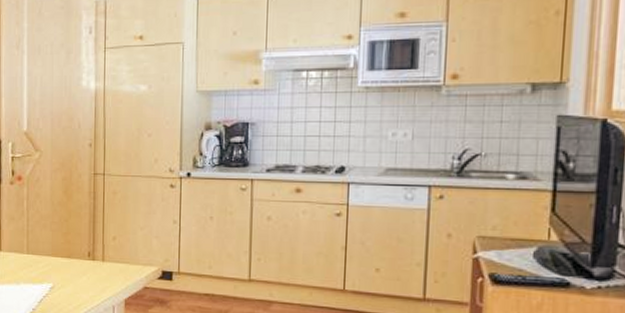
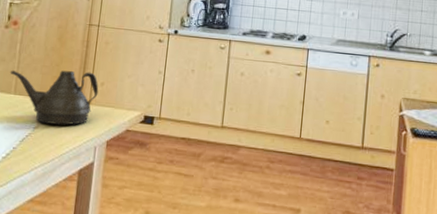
teapot: none [20,226,111,284] -> present [10,70,99,125]

